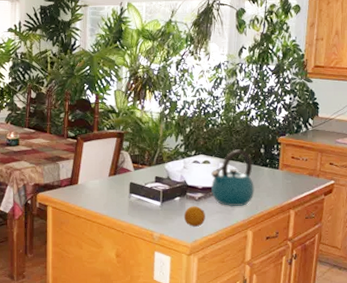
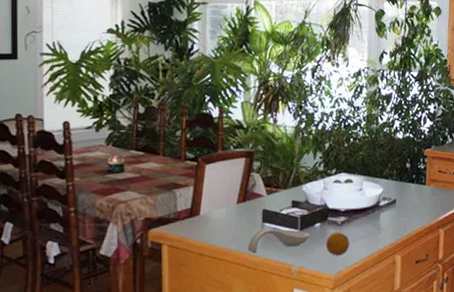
spoon rest: none [116,198,170,219] -> present [247,227,310,254]
kettle: present [211,149,254,207] -> none [354,165,402,230]

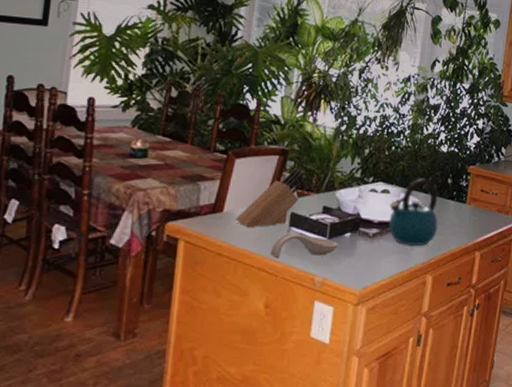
knife block: none [211,168,274,227] -> present [234,168,307,227]
fruit: present [325,232,350,256] -> none [353,244,380,270]
kettle: none [354,165,402,230] -> present [389,178,438,247]

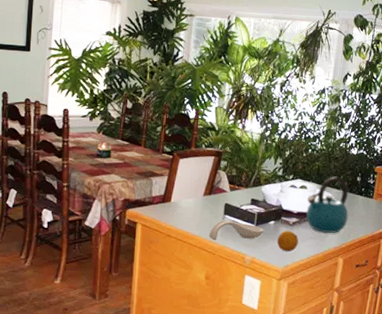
knife block: present [234,168,307,227] -> none [180,167,237,215]
fruit: none [353,244,380,270] -> present [276,231,299,252]

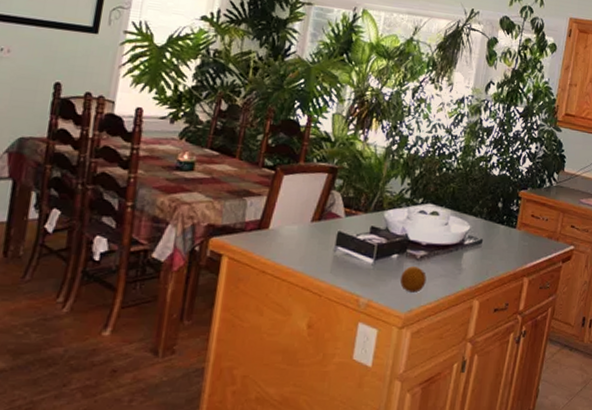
spoon rest: present [209,219,264,241] -> none [315,251,385,279]
kettle: present [306,176,349,234] -> none [437,201,488,270]

